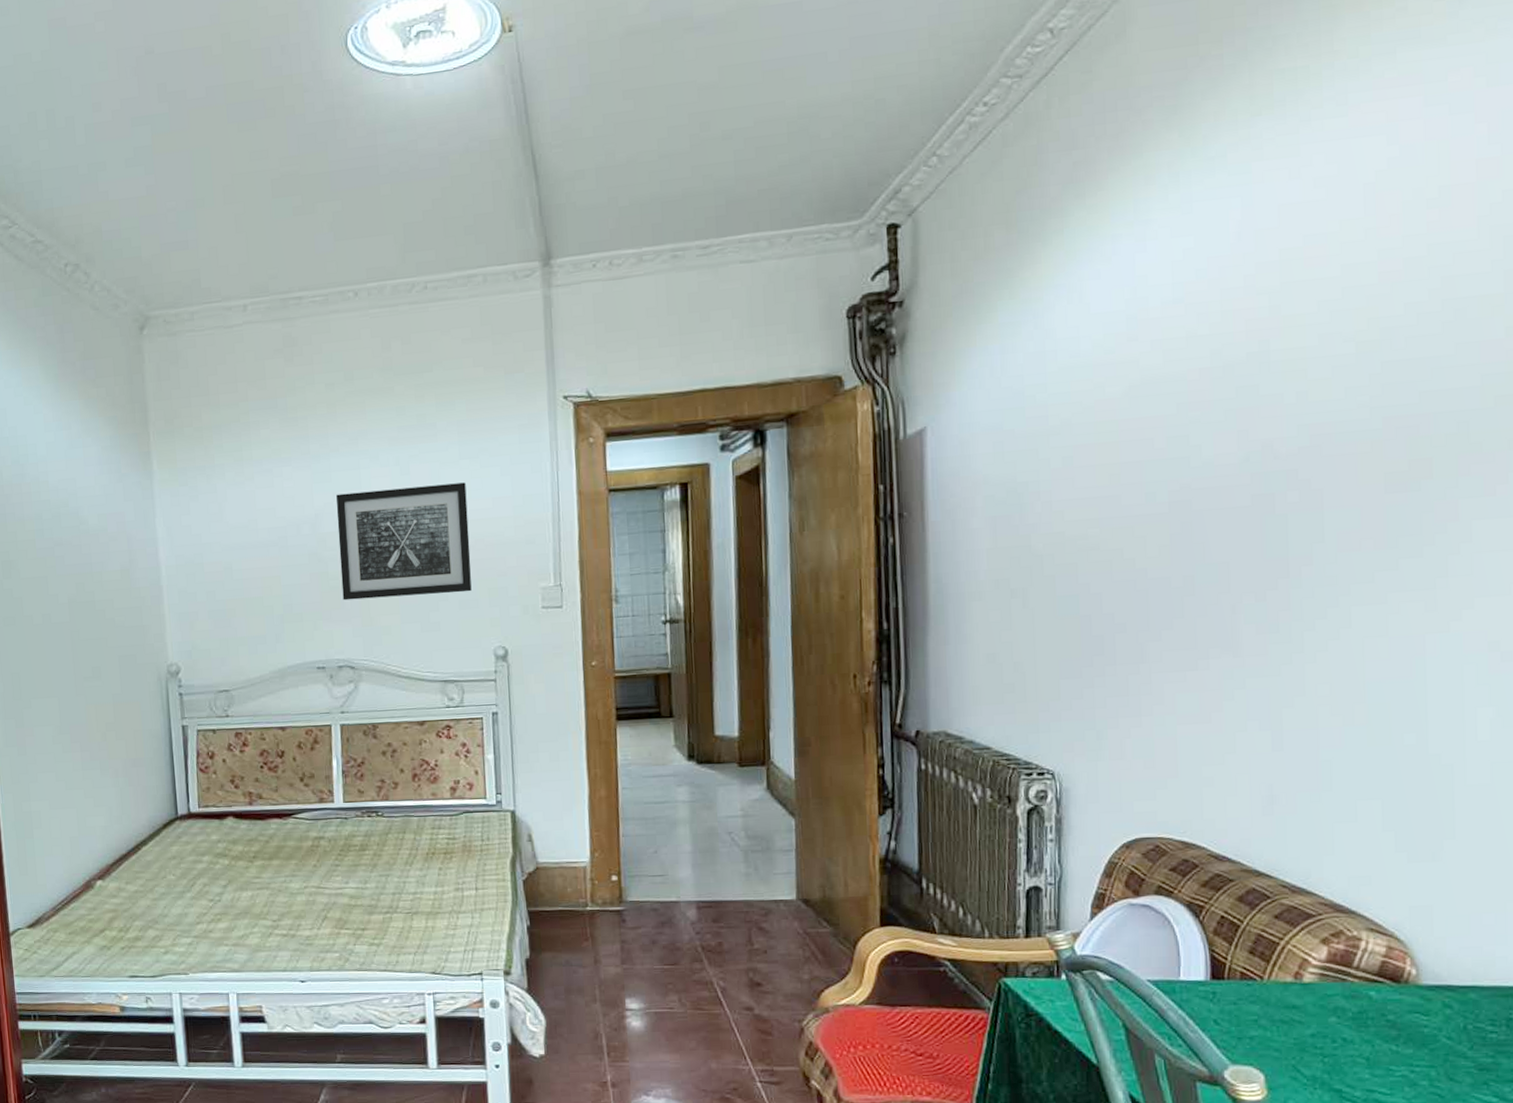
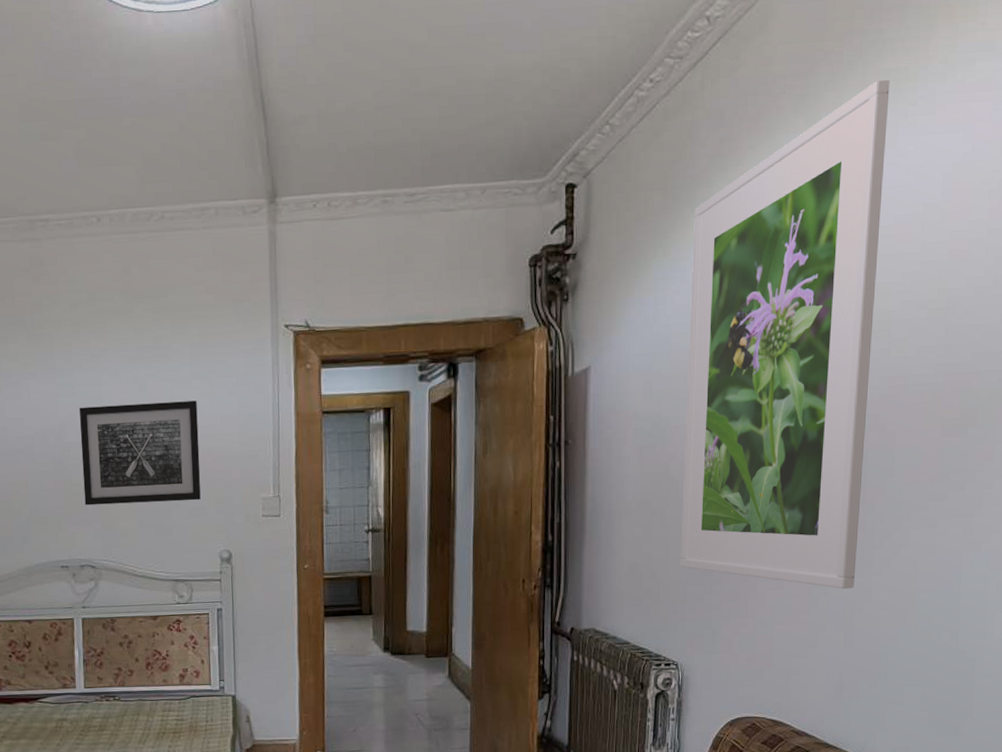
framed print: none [1046,81,1286,681] -> present [680,79,890,589]

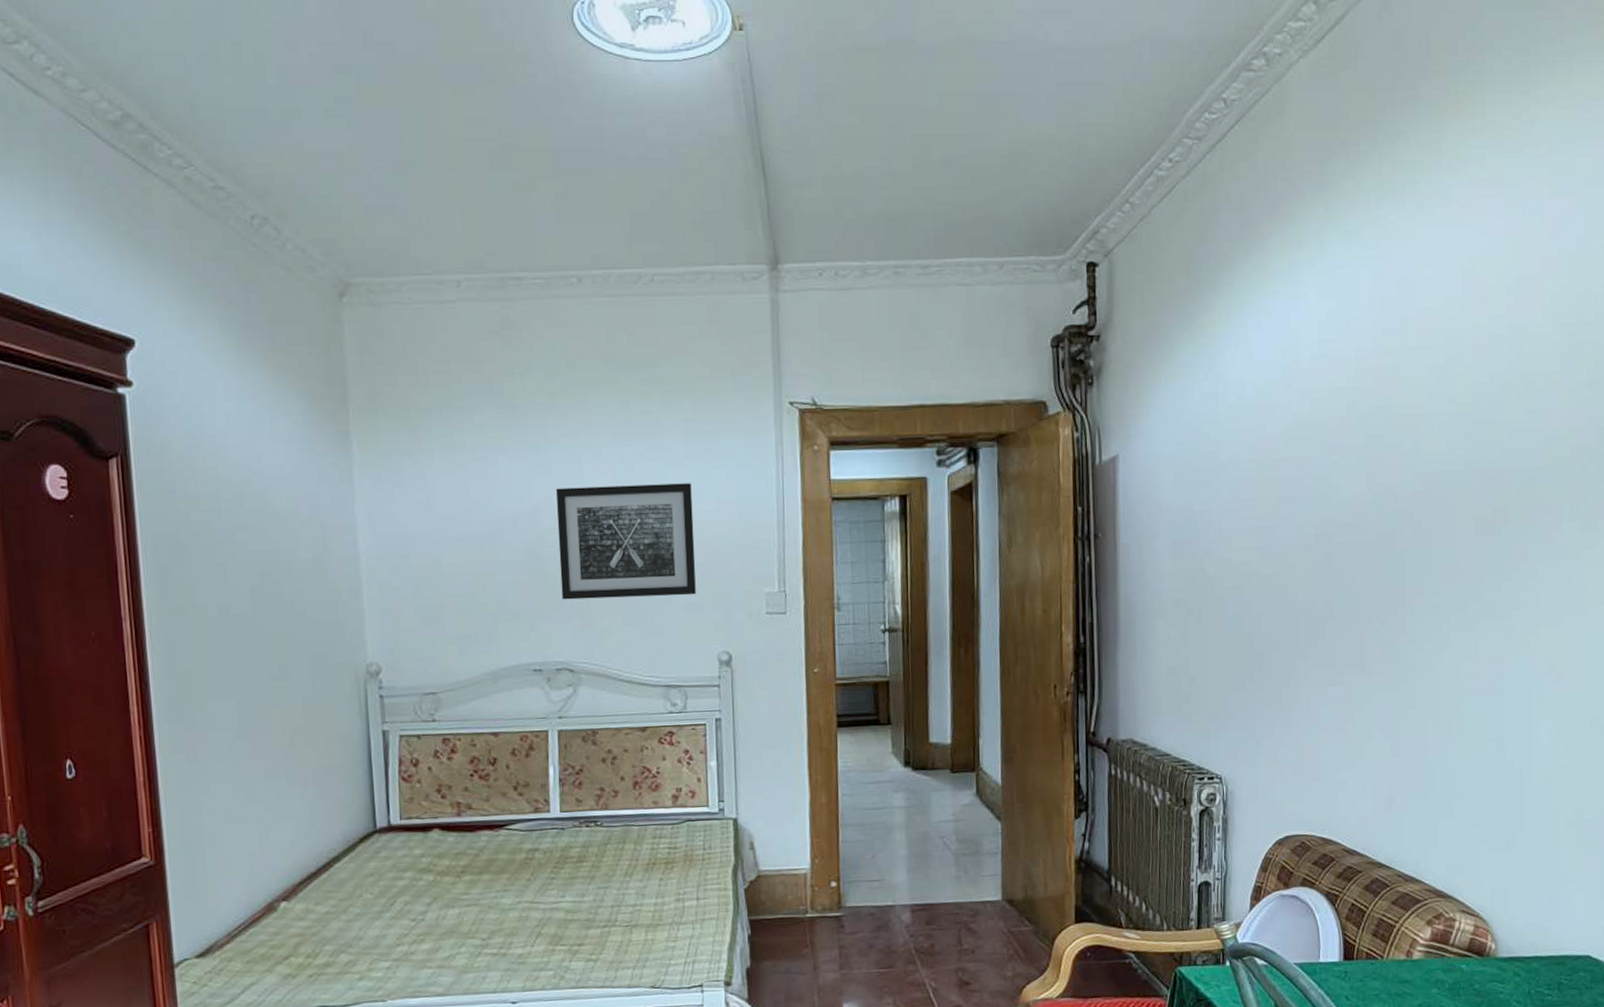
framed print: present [680,79,890,589] -> none [1219,171,1406,696]

